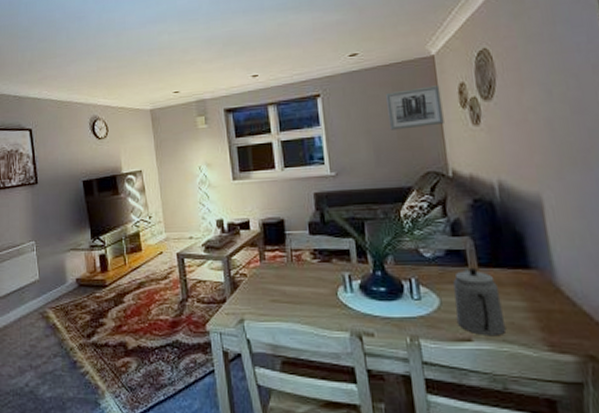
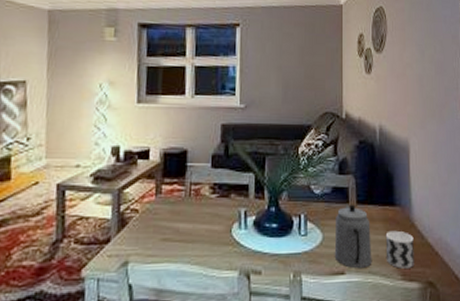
wall art: present [386,85,444,130] -> none [299,32,344,70]
cup: none [520,296,565,339] -> present [385,230,414,269]

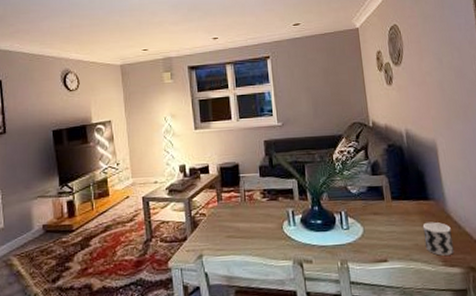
teapot: present [334,204,372,268] -> none [373,200,413,256]

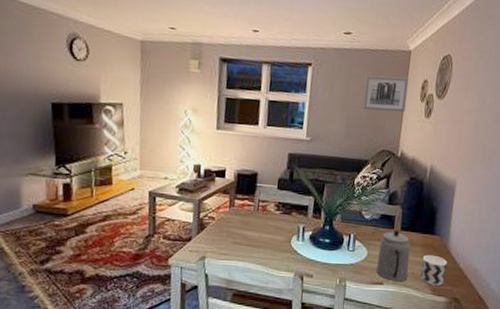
wall art: none [322,52,366,88] -> present [363,75,409,112]
teapot: none [373,200,413,256] -> present [375,229,411,281]

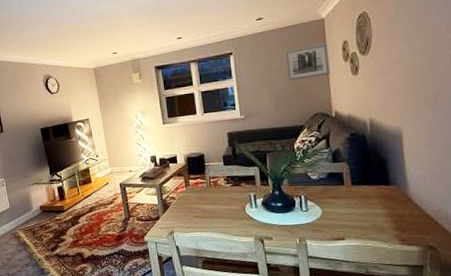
teapot: present [375,229,411,281] -> none [333,185,370,235]
cup: present [420,254,447,286] -> none [382,205,413,235]

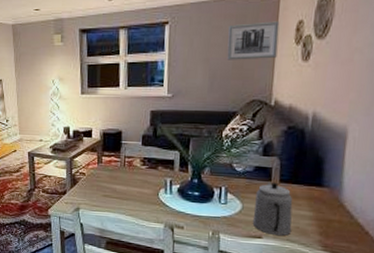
teapot: none [333,185,370,235] -> present [252,182,293,235]

